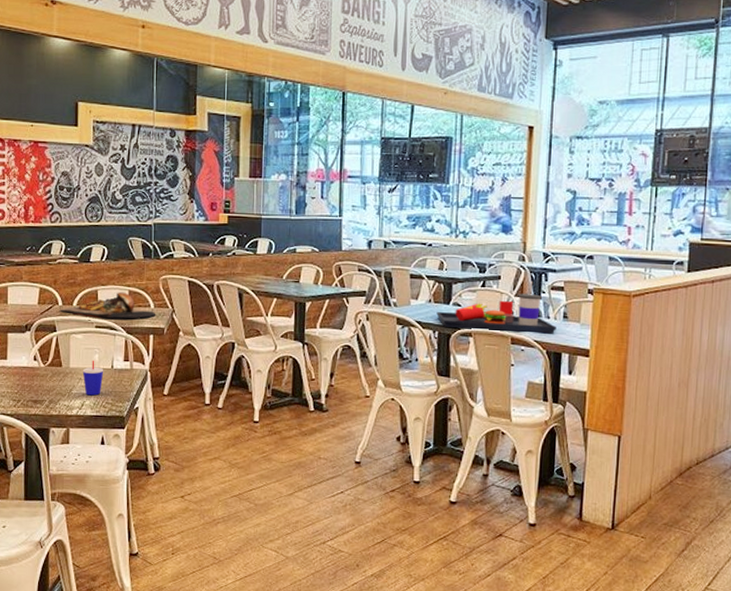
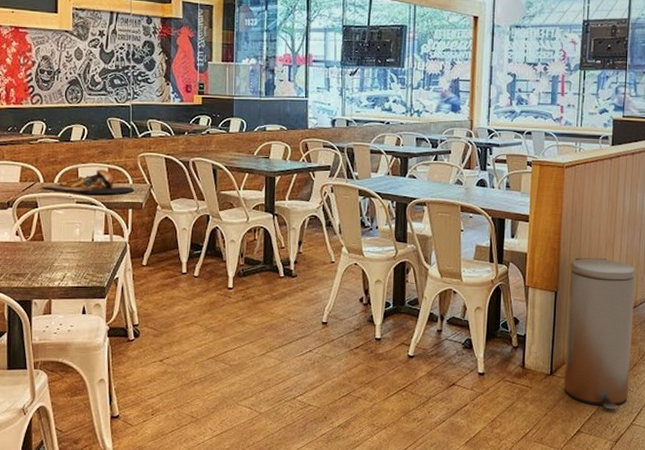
beverage cup: present [82,360,104,396] -> none [64,234,85,268]
food tray: present [436,280,557,334] -> none [394,154,500,202]
pedal bin: none [627,398,715,571] -> present [564,258,637,410]

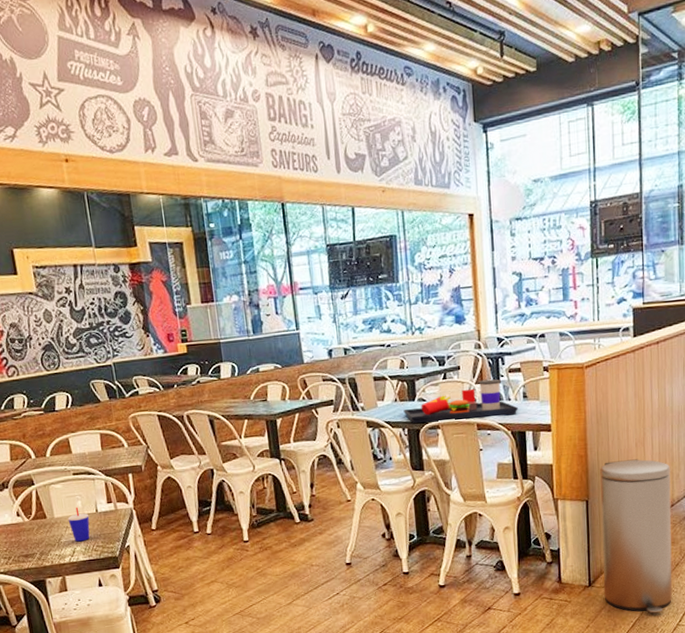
food tray: present [41,169,134,195] -> none [34,436,130,466]
beverage cup: none [64,234,85,268] -> present [67,507,90,542]
food tray: none [394,154,500,202] -> present [403,366,518,423]

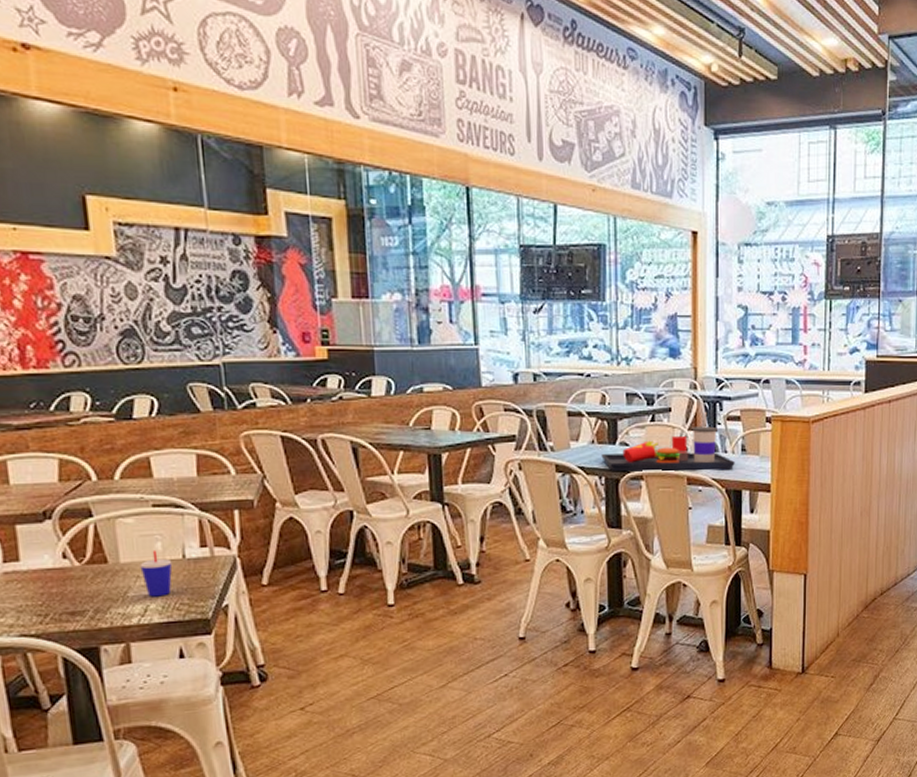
pedal bin: present [600,459,672,613] -> none [818,530,896,705]

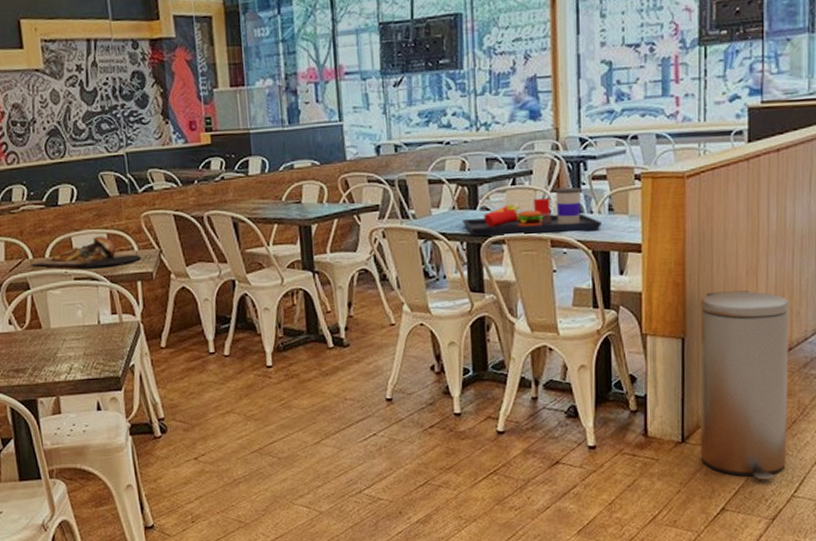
food tray: none [94,456,239,494] -> present [31,236,141,269]
beverage cup: present [139,549,173,597] -> none [65,317,90,357]
pedal bin: none [818,530,896,705] -> present [700,290,790,480]

